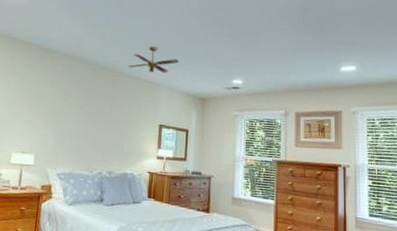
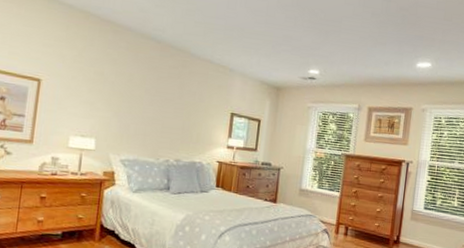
ceiling fan: present [127,45,180,73] -> none [199,26,256,58]

